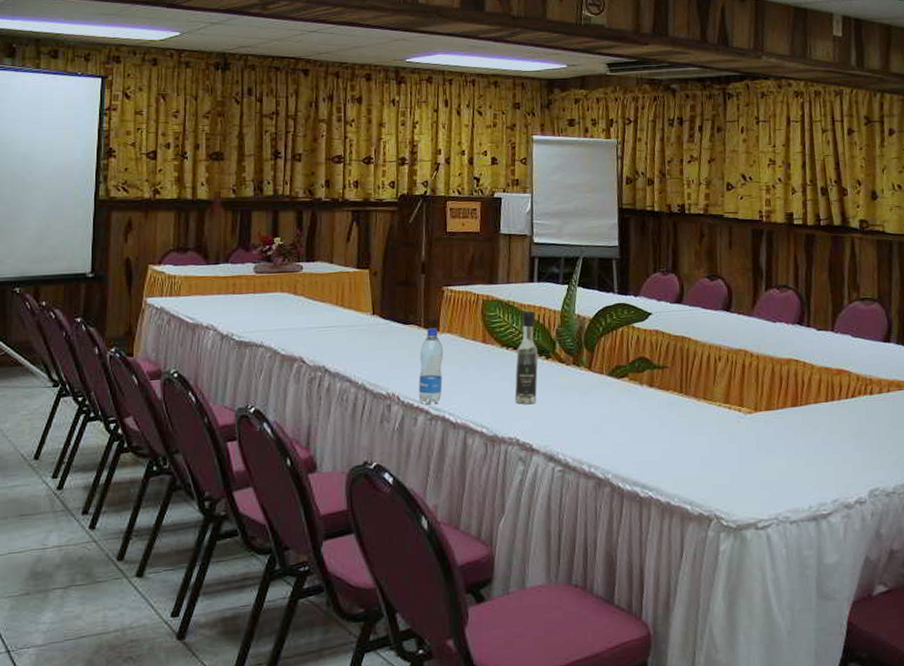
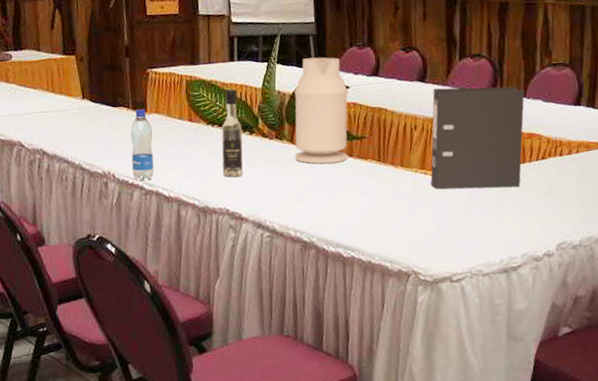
water jug: none [592,281,651,394] -> present [294,57,348,164]
binder: none [735,318,833,427] -> present [431,86,525,190]

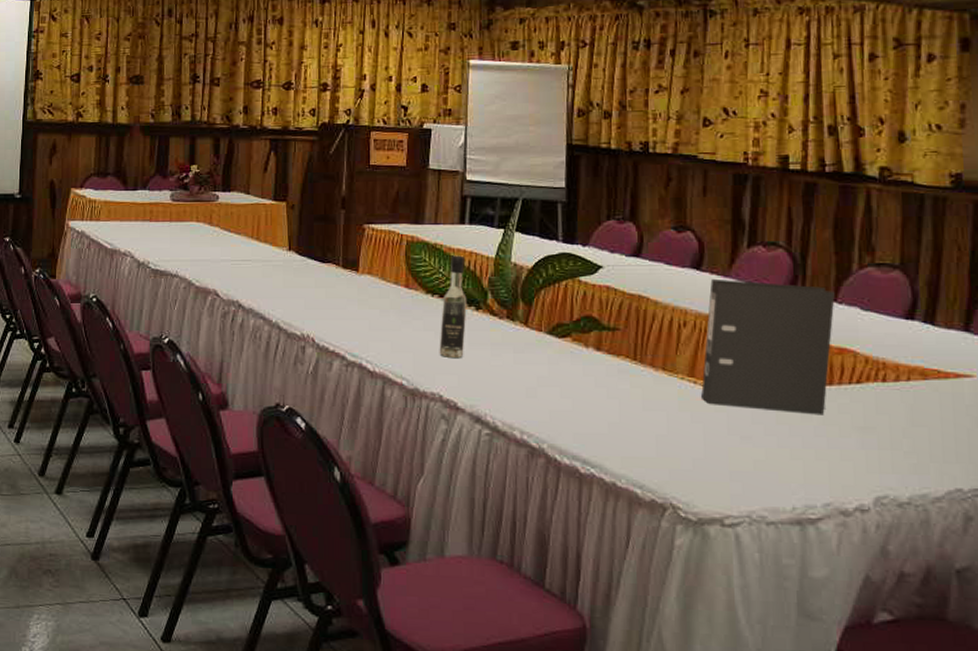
bottle: present [130,109,154,181] -> none [334,268,363,350]
water jug: present [294,57,348,164] -> none [528,228,601,356]

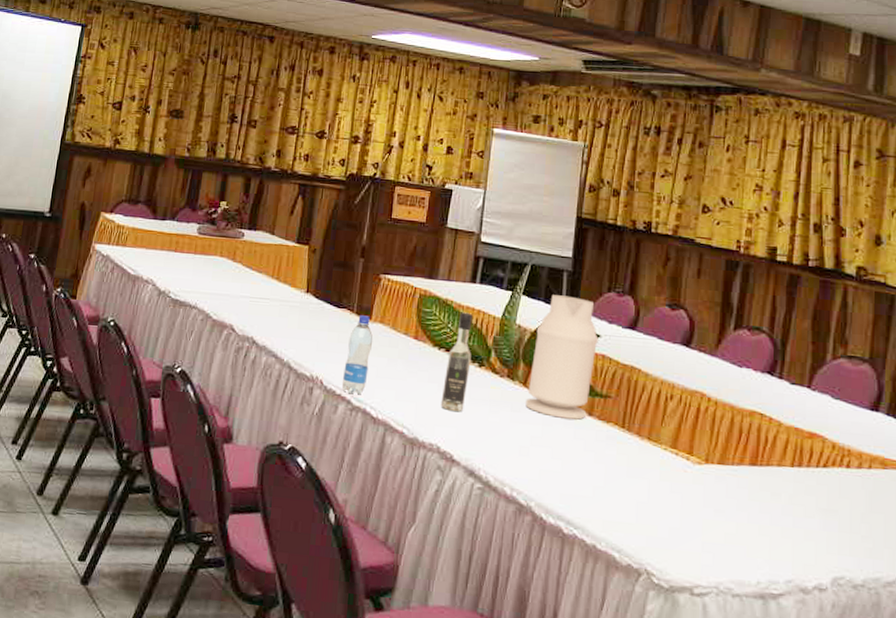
bottle: none [334,268,363,350] -> present [341,315,373,395]
water jug: none [528,228,601,356] -> present [525,295,599,420]
binder: present [701,278,835,415] -> none [682,356,809,495]

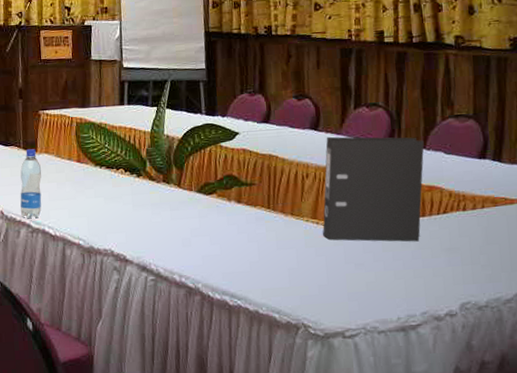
bottle: present [440,312,473,412] -> none [108,132,130,219]
water jug: present [525,295,599,420] -> none [182,103,238,210]
binder: none [682,356,809,495] -> present [323,136,424,242]

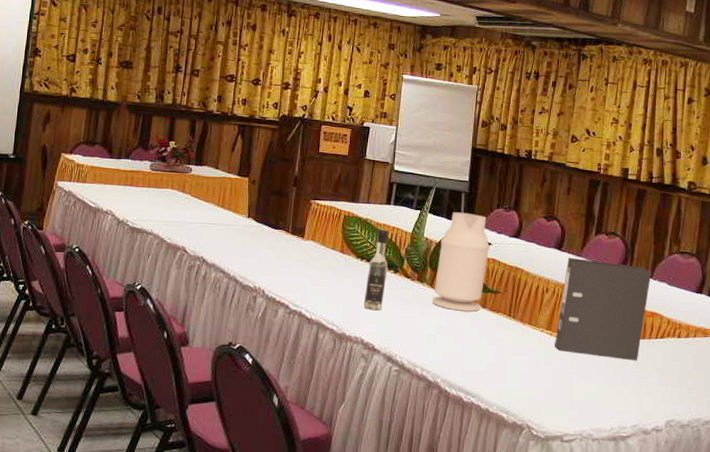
bottle: present [20,149,42,219] -> none [280,235,306,301]
bottle: none [108,132,130,219] -> present [363,229,388,311]
water jug: none [182,103,238,210] -> present [432,212,490,312]

